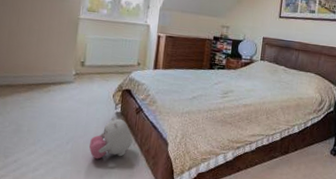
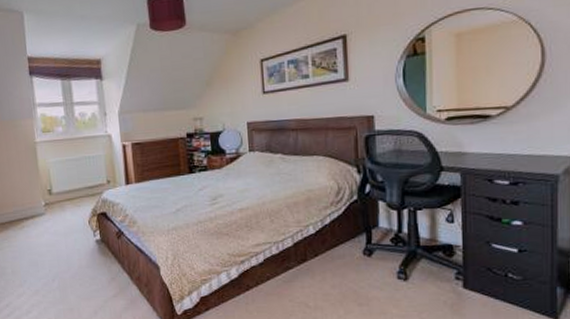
plush toy: present [89,117,133,160] -> none [75,245,120,294]

